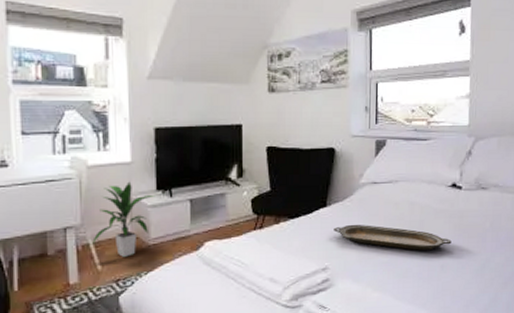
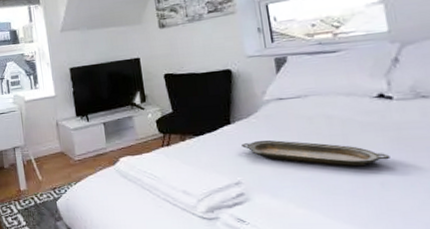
indoor plant: present [92,181,155,257] -> none [33,111,76,170]

